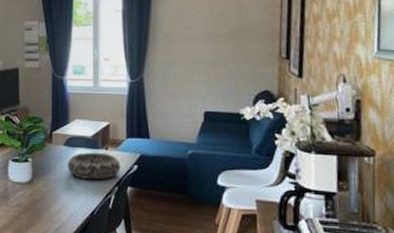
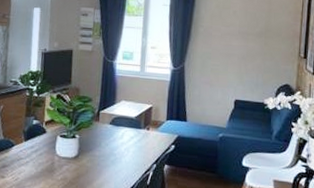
decorative bowl: present [67,153,121,180] -> none [111,132,160,158]

